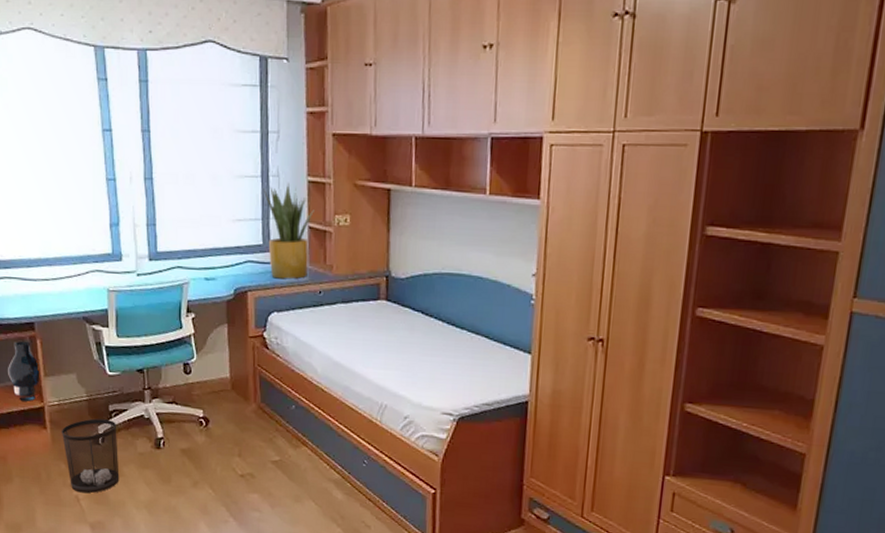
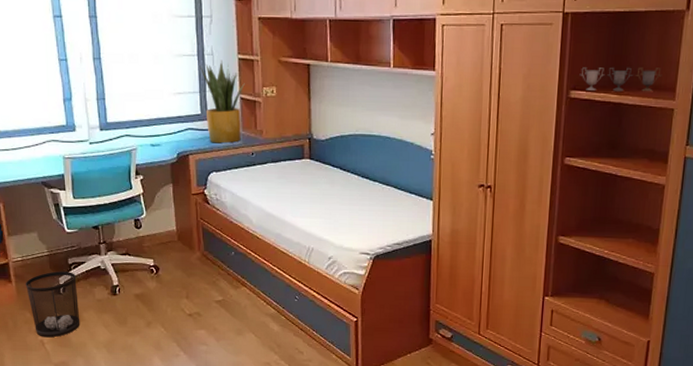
trophy: none [719,198,826,231] -> present [579,67,663,92]

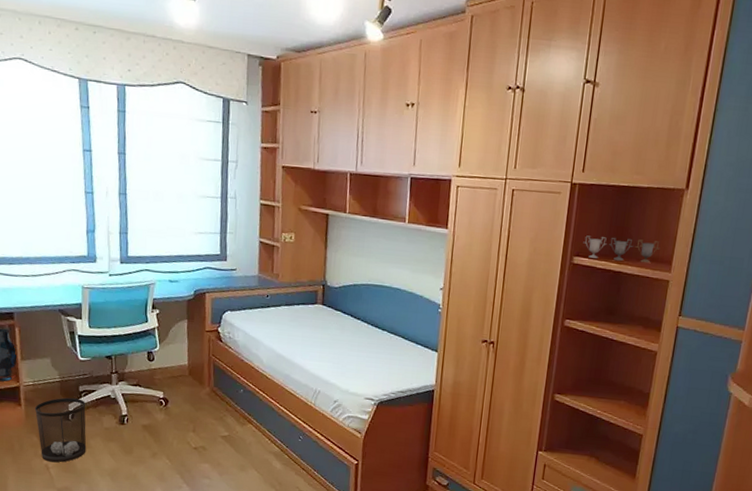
planter: present [200,60,245,144] -> none [223,203,265,285]

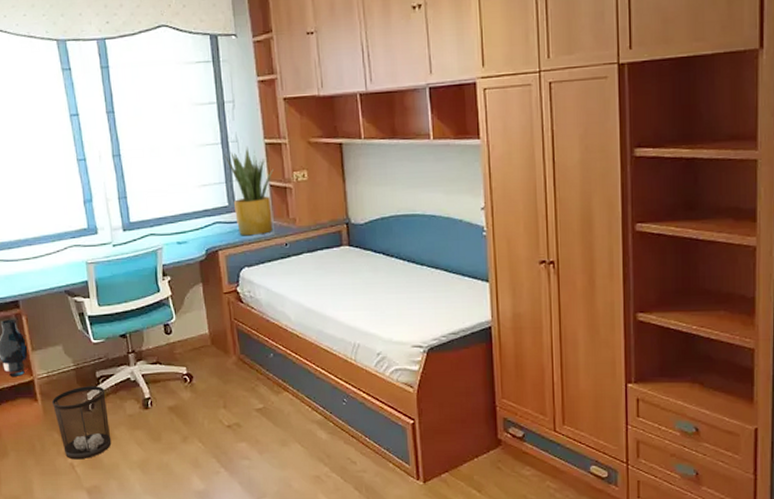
planter: none [223,203,265,285] -> present [225,146,274,236]
trophy: present [583,235,660,264] -> none [643,115,740,147]

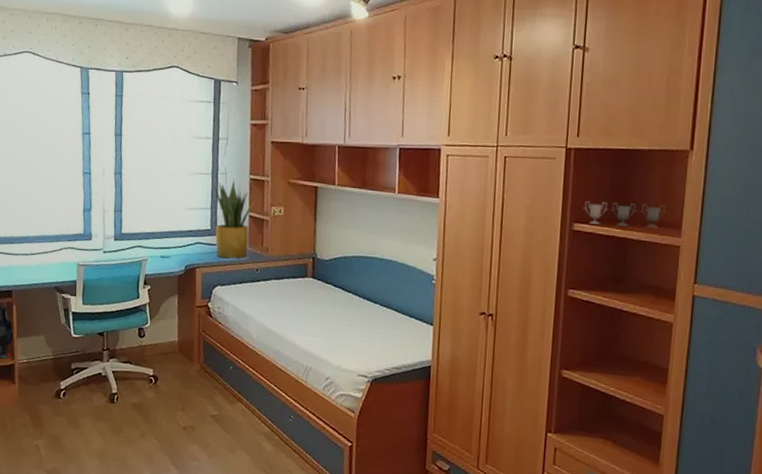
waste bin: present [51,386,112,460] -> none [27,375,78,443]
trophy: none [643,115,740,147] -> present [582,201,667,229]

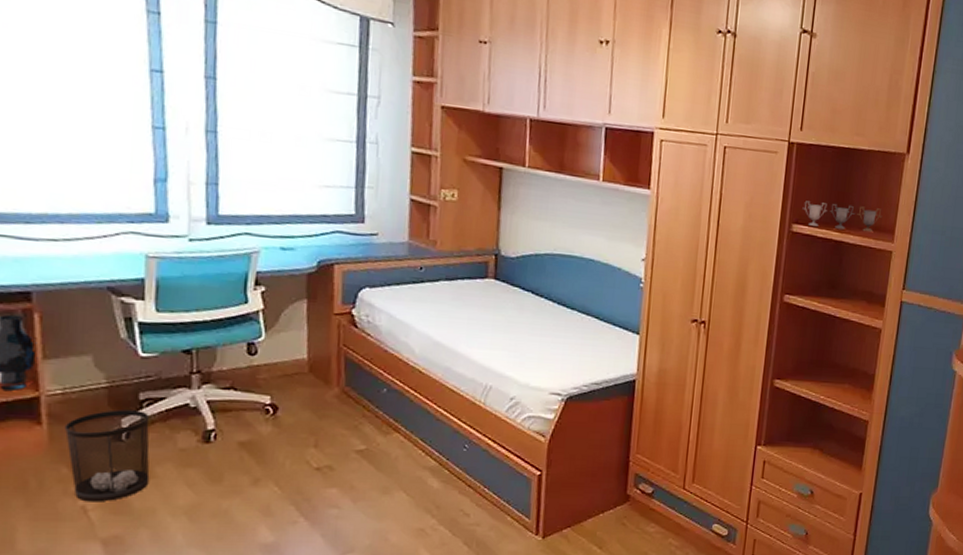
waste bin: none [27,375,78,443] -> present [64,409,150,502]
planter: present [213,179,254,259] -> none [359,150,418,254]

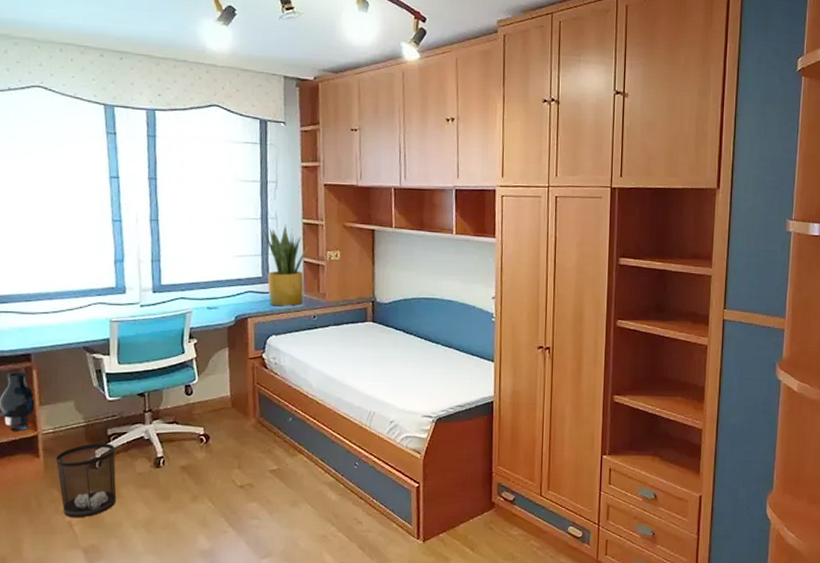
planter: none [359,150,418,254] -> present [263,224,309,307]
trophy: present [802,201,883,233] -> none [627,237,700,260]

